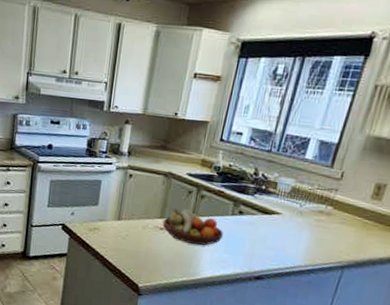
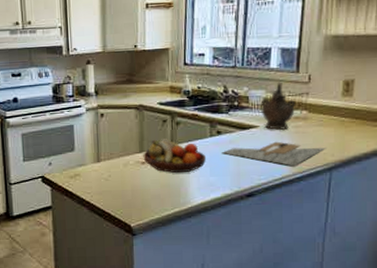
cutting board: none [240,230,343,259] -> present [222,141,326,167]
ceremonial vessel: none [286,173,324,222] -> present [261,82,296,131]

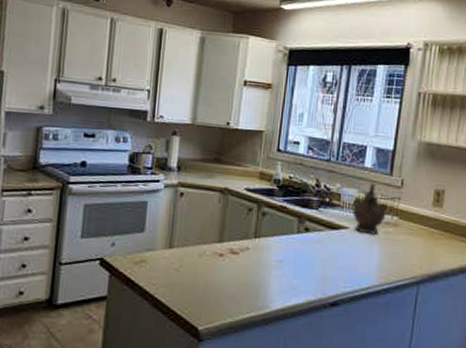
fruit bowl: present [143,139,206,174] -> none [222,229,290,272]
cutting board: present [222,141,326,167] -> none [308,246,415,276]

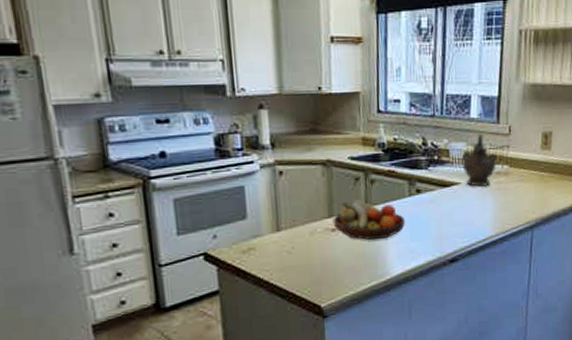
fruit bowl: none [222,229,290,272] -> present [333,200,405,241]

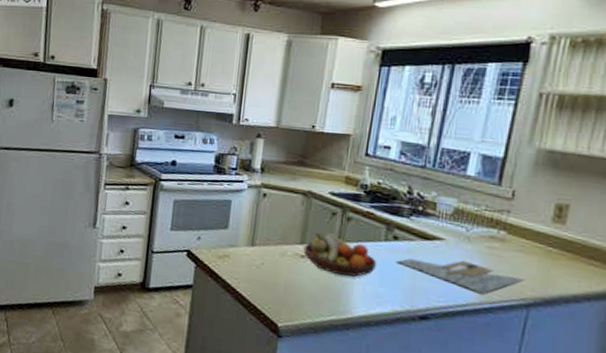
cutting board: none [422,199,527,226] -> present [396,258,525,294]
ceremonial vessel: present [462,133,497,188] -> none [449,192,494,250]

